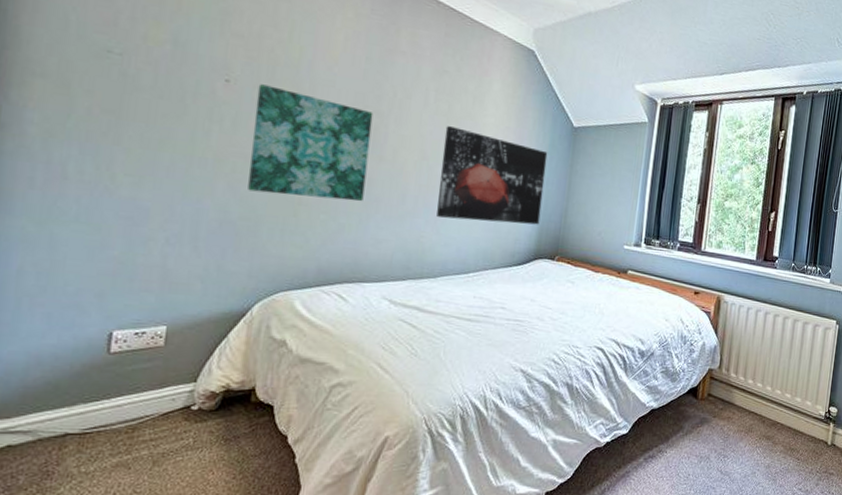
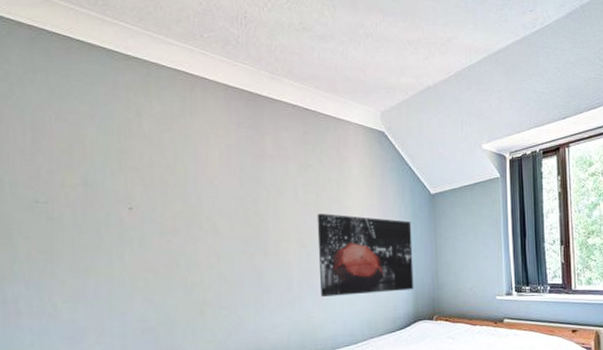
wall art: present [248,84,373,202] -> none [156,206,256,300]

